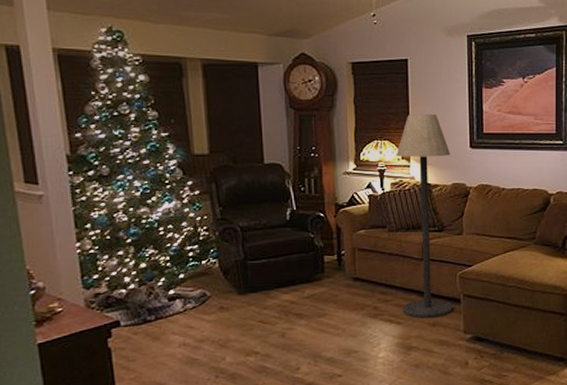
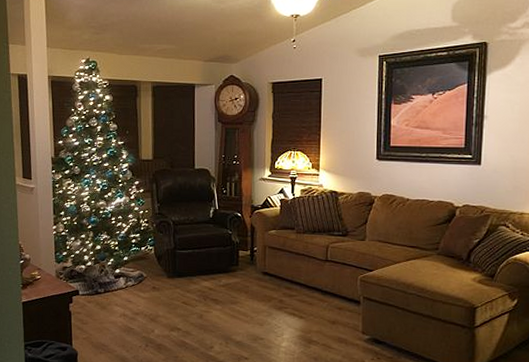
floor lamp: present [396,114,453,318] -> none [305,128,358,316]

